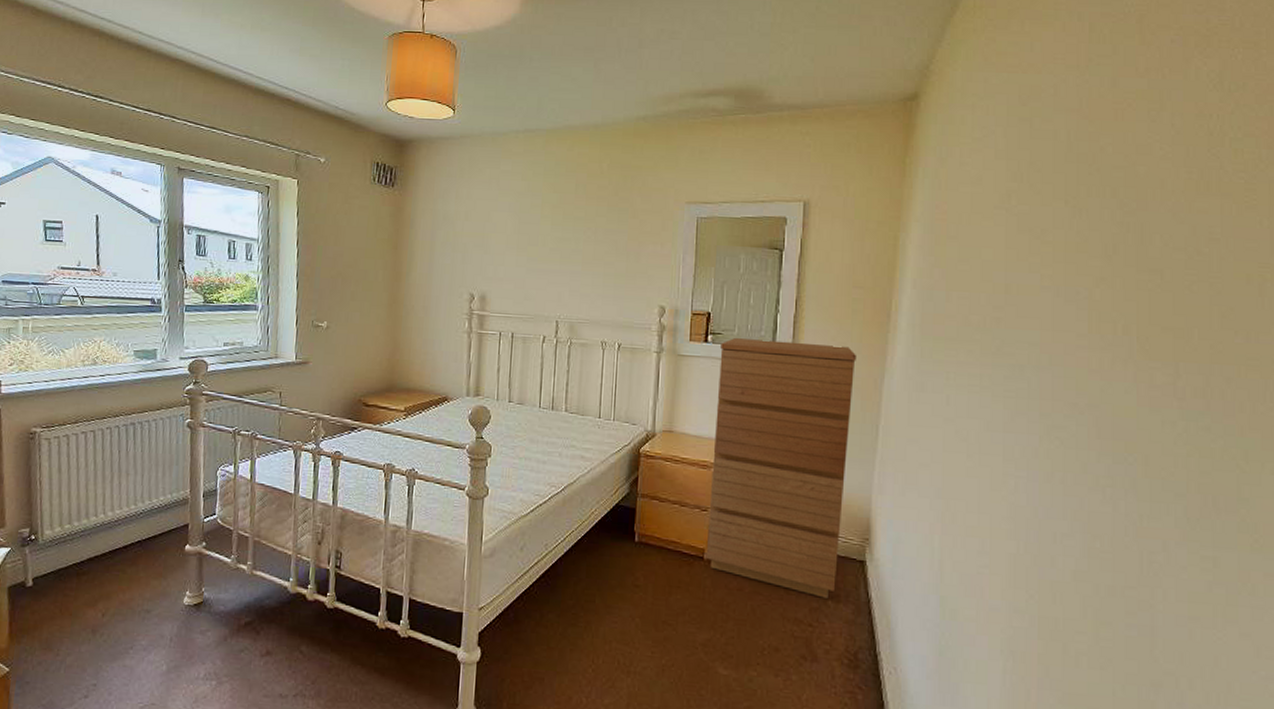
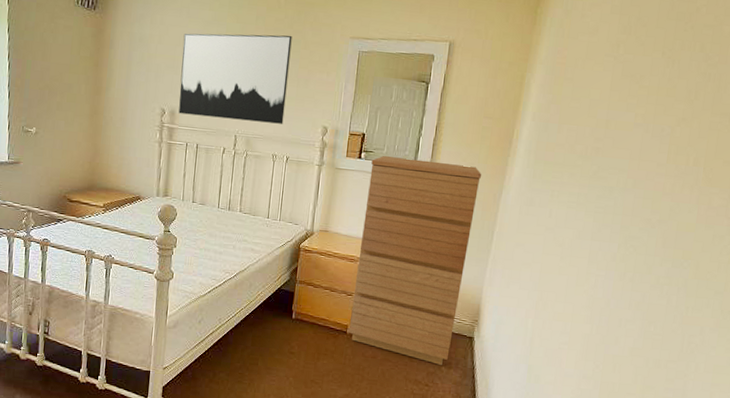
wall art: none [490,203,618,306] -> present [178,33,292,124]

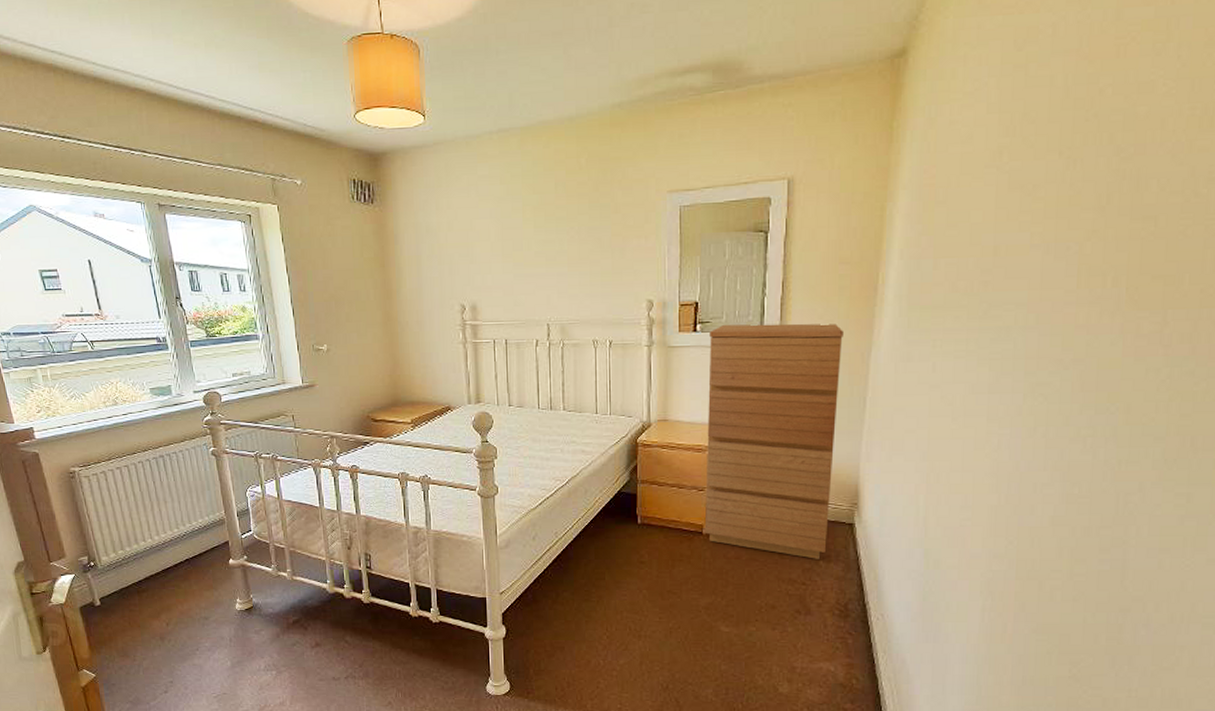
wall art: present [178,33,292,124] -> none [475,199,601,308]

